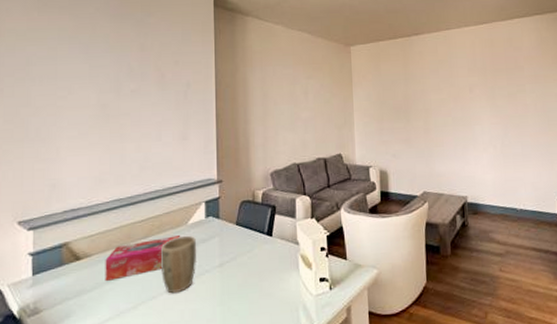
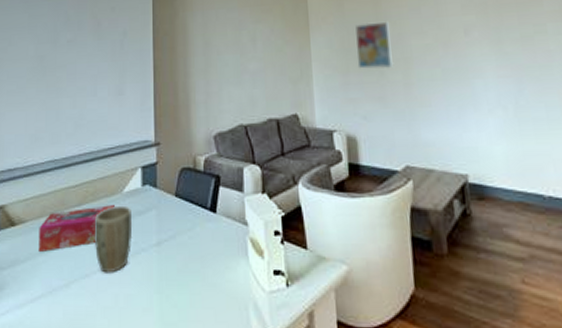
wall art: none [389,80,418,118] -> present [355,21,394,69]

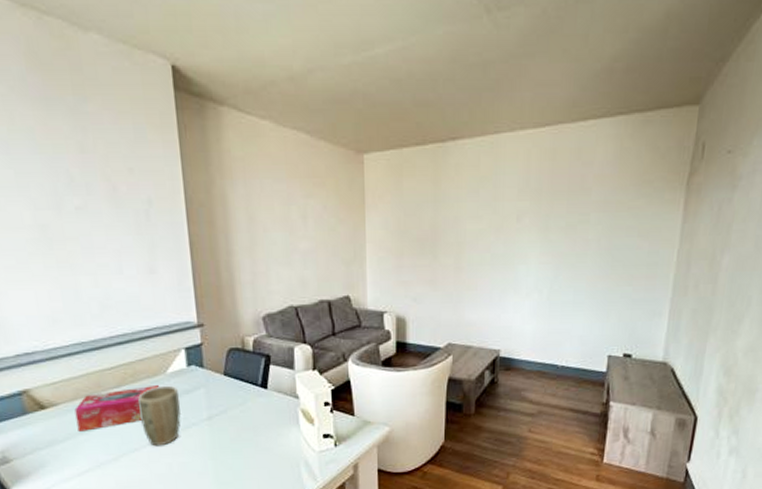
wall art: present [355,21,394,69] -> none [412,203,448,253]

